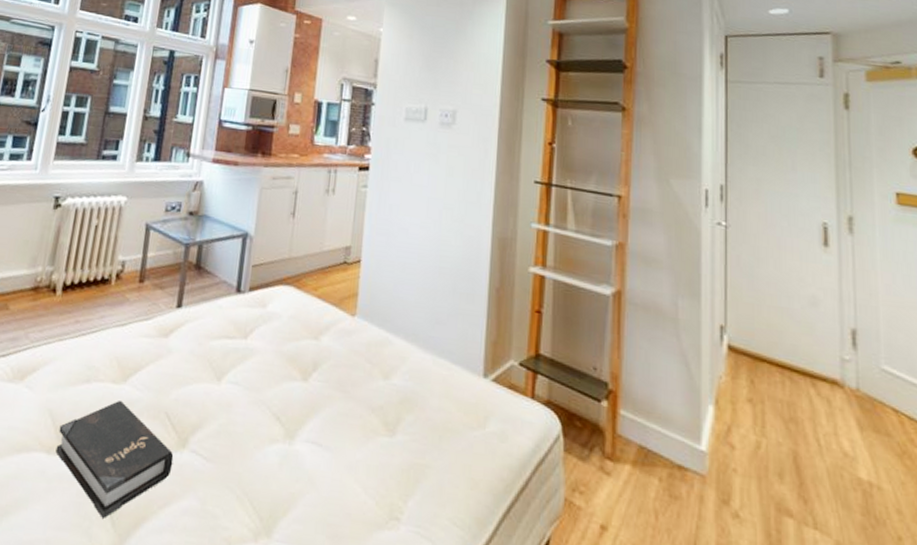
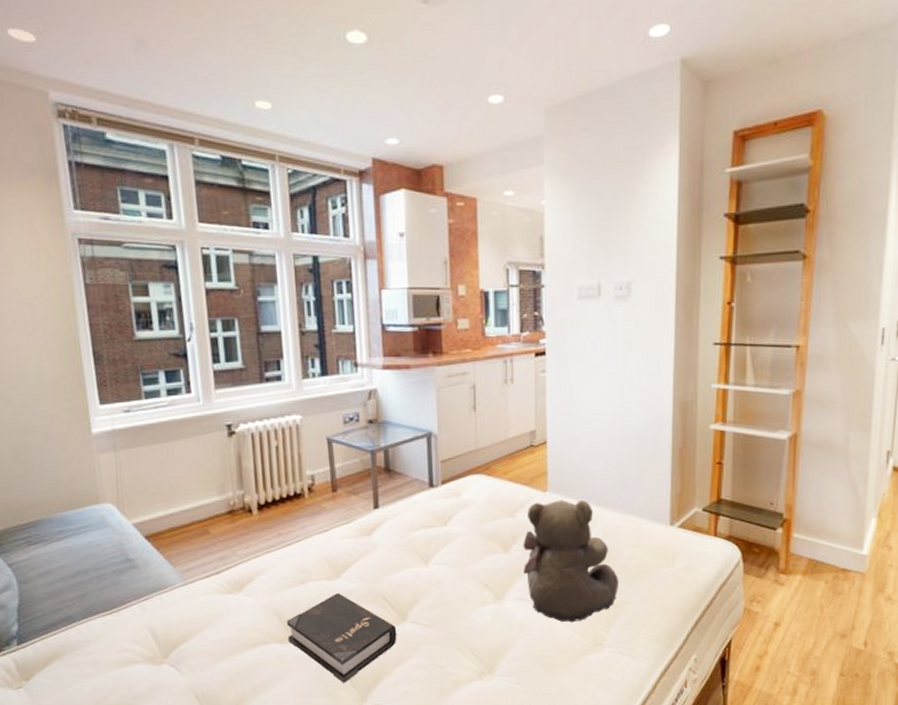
teddy bear: none [320,326,423,483] -> present [523,500,618,623]

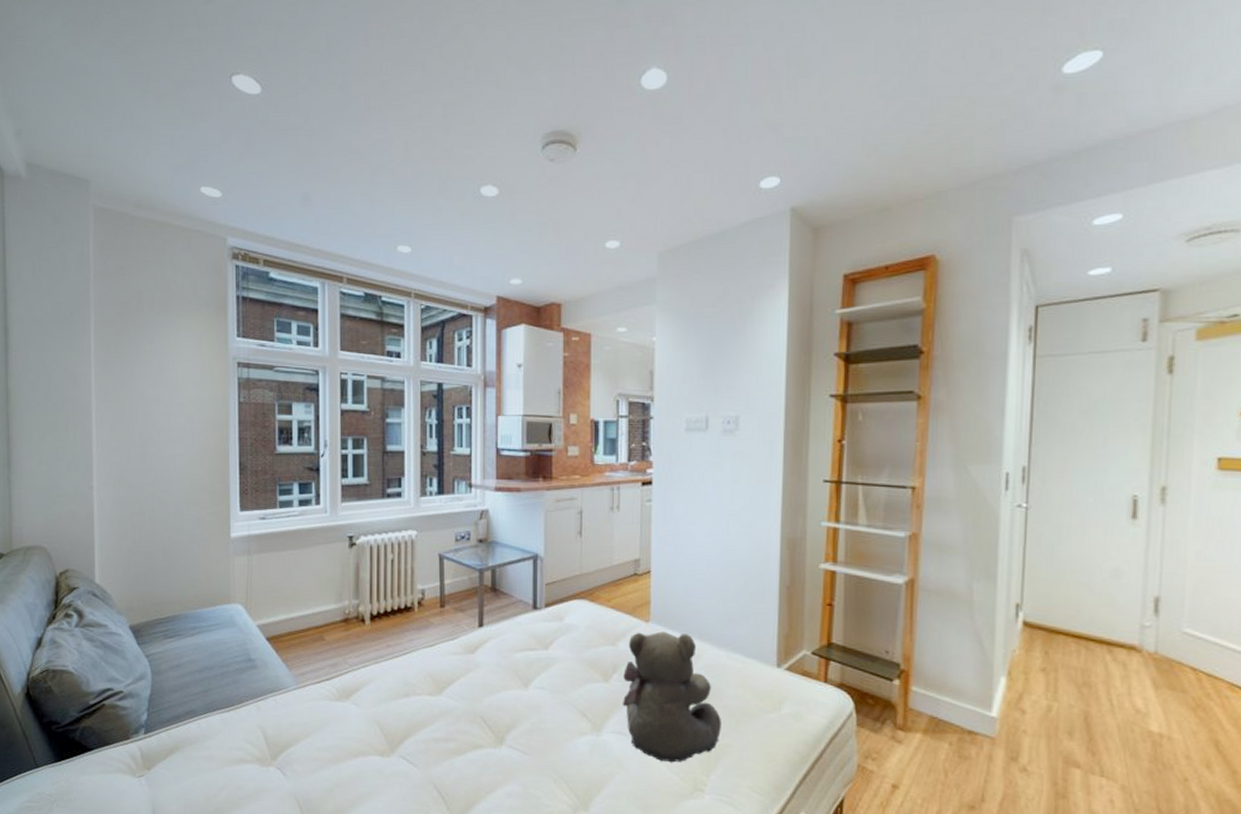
hardback book: present [286,593,397,683] -> none [388,710,494,804]

